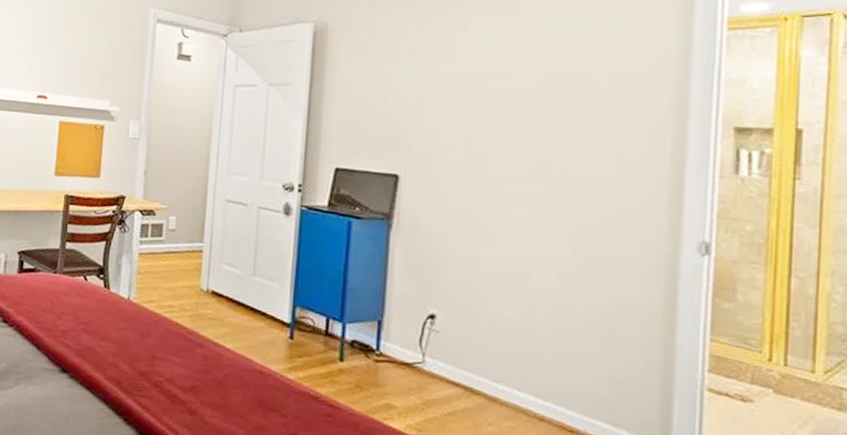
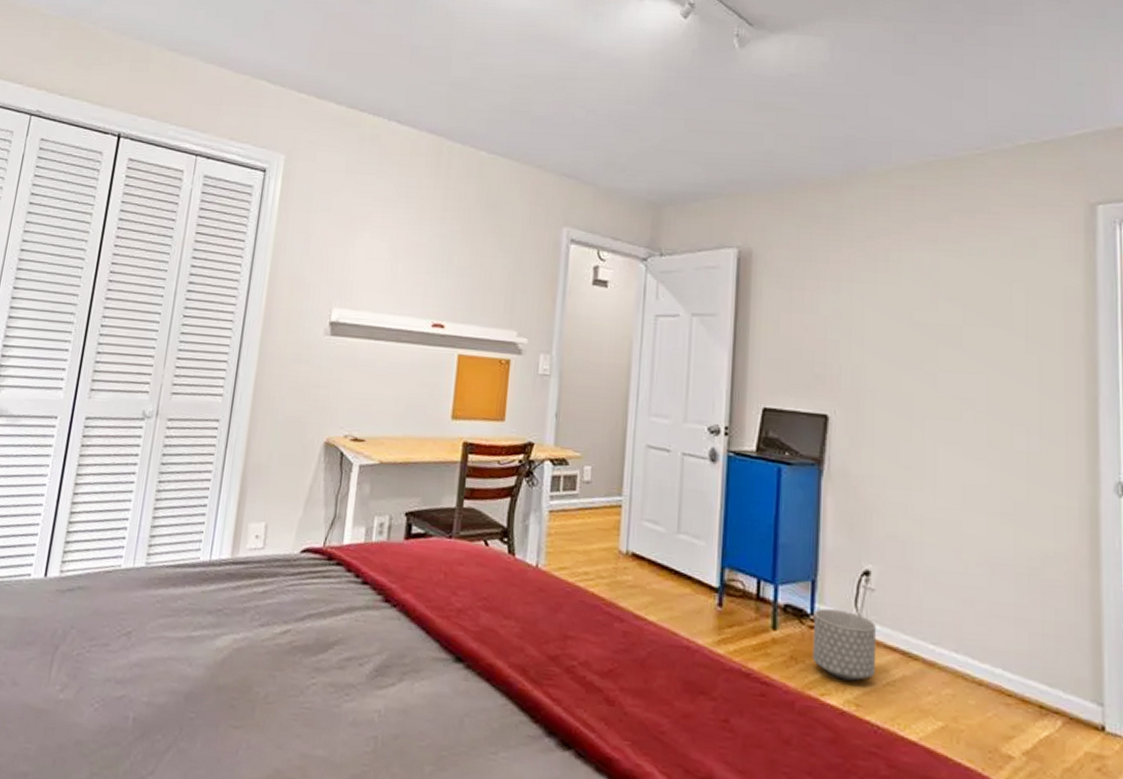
planter: none [376,345,440,410] -> present [812,608,877,681]

